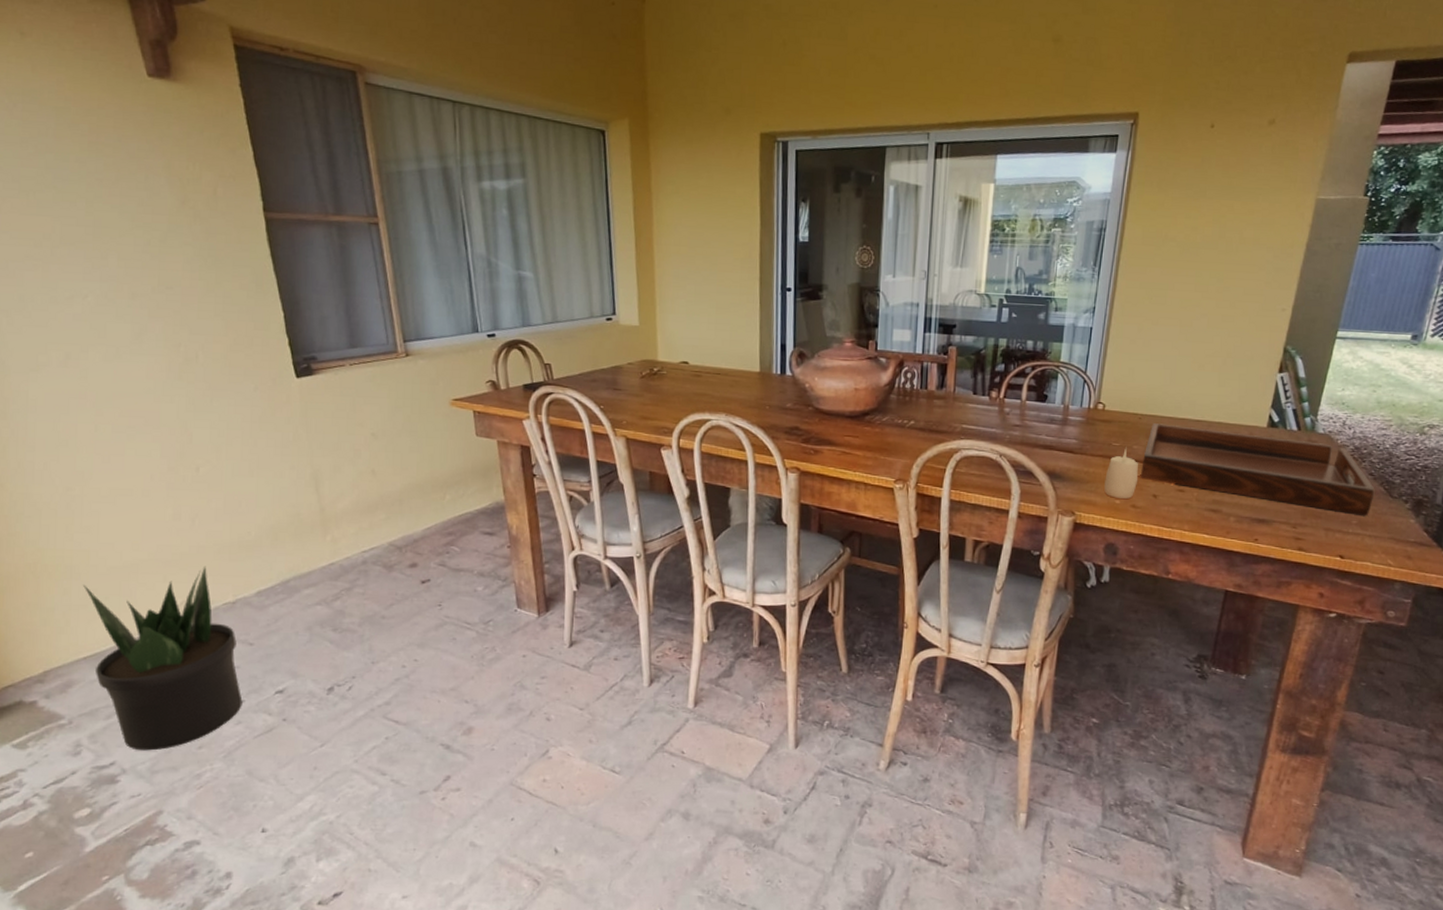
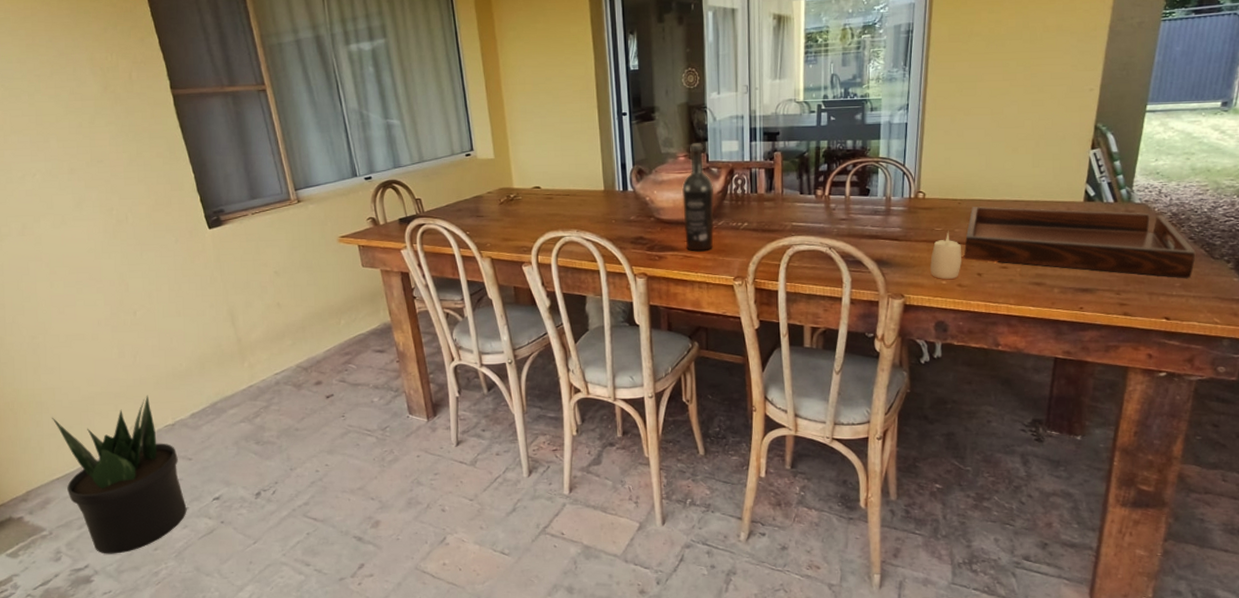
wine bottle: none [844,328,881,449] -> present [681,143,715,252]

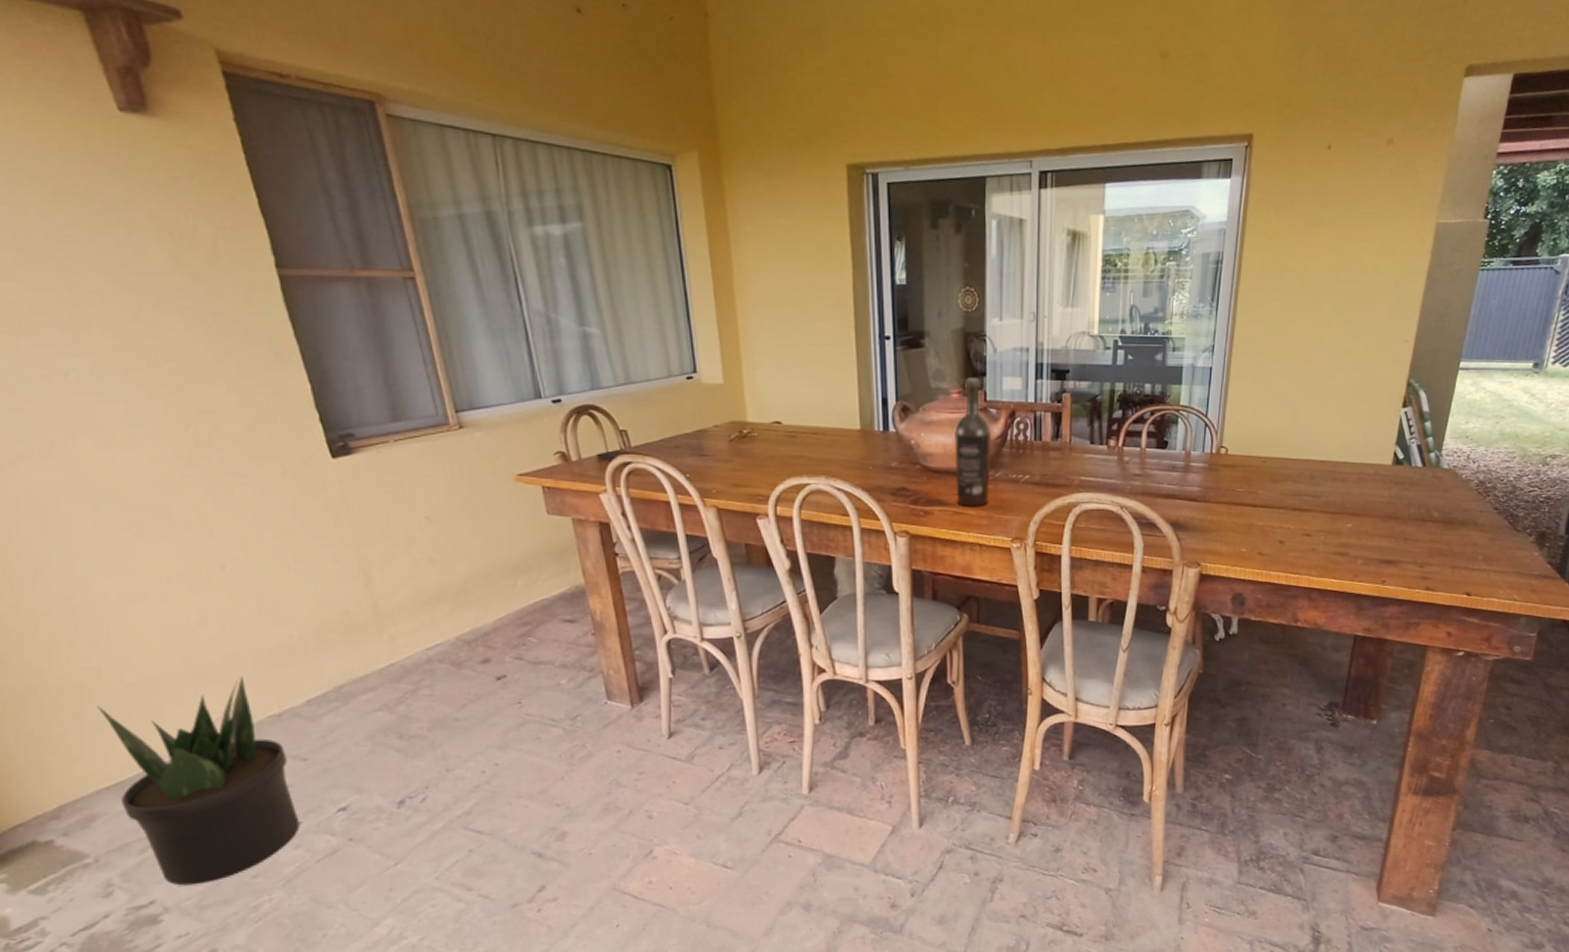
candle: present [930,231,962,280] -> none [1230,492,1264,547]
serving tray: present [963,206,1196,279] -> none [1265,466,1500,552]

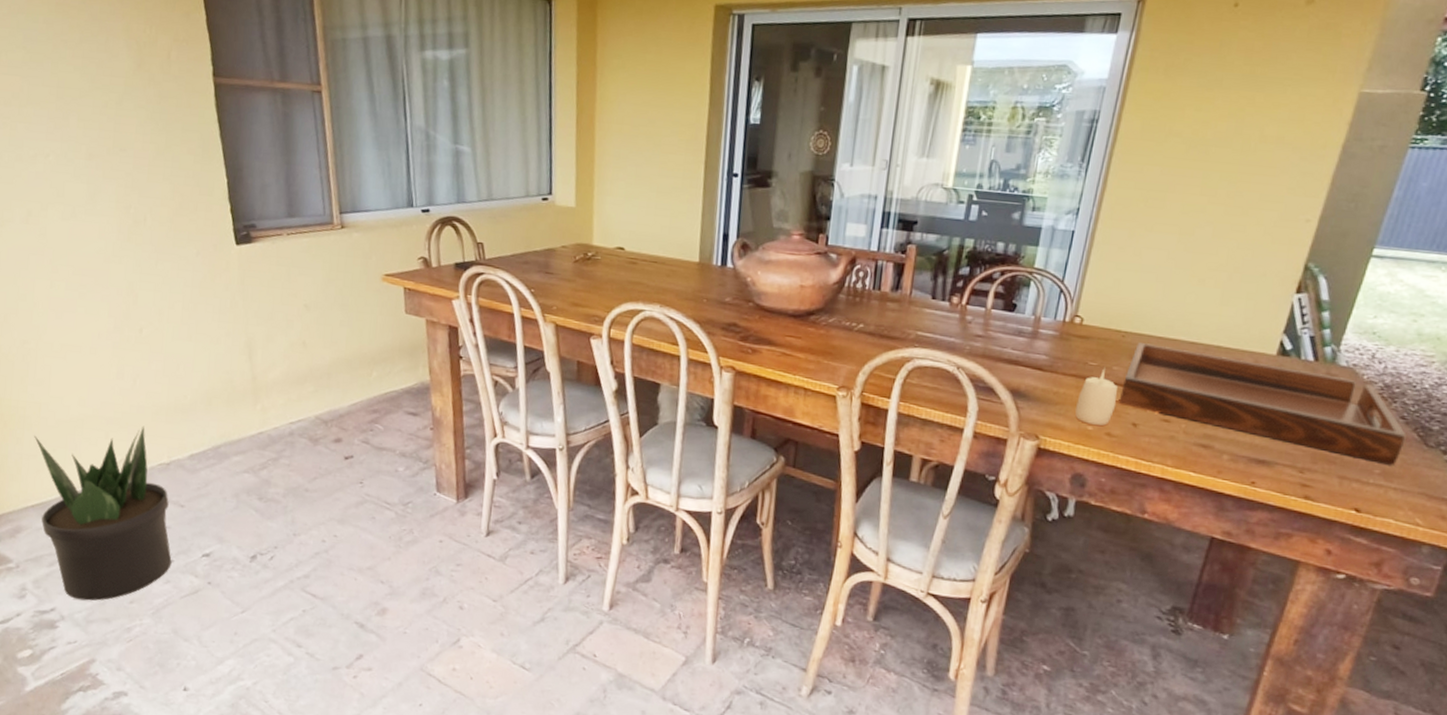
wine bottle: present [953,378,992,507] -> none [786,221,829,351]
candle: none [1230,492,1264,547] -> present [1075,367,1118,426]
serving tray: none [1265,466,1500,552] -> present [1118,343,1406,466]

